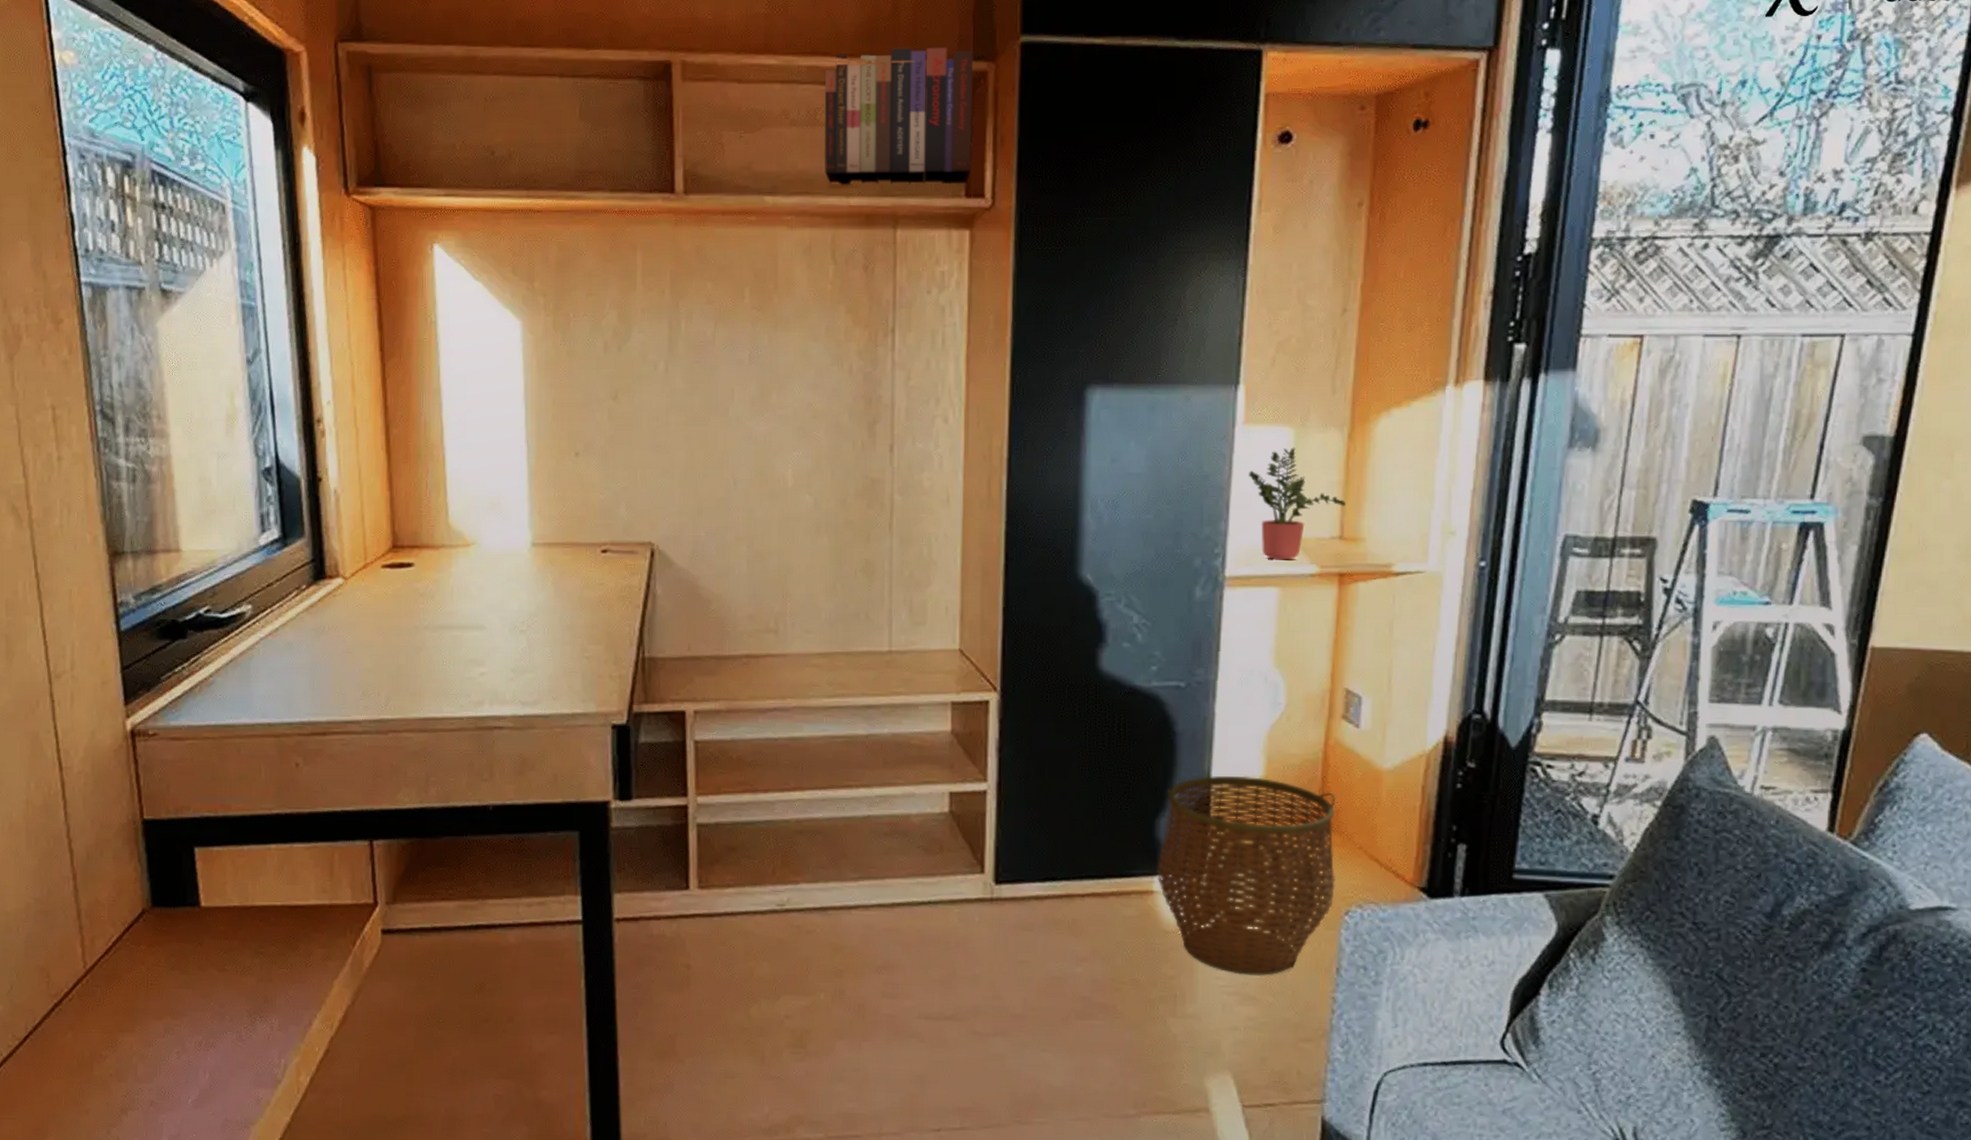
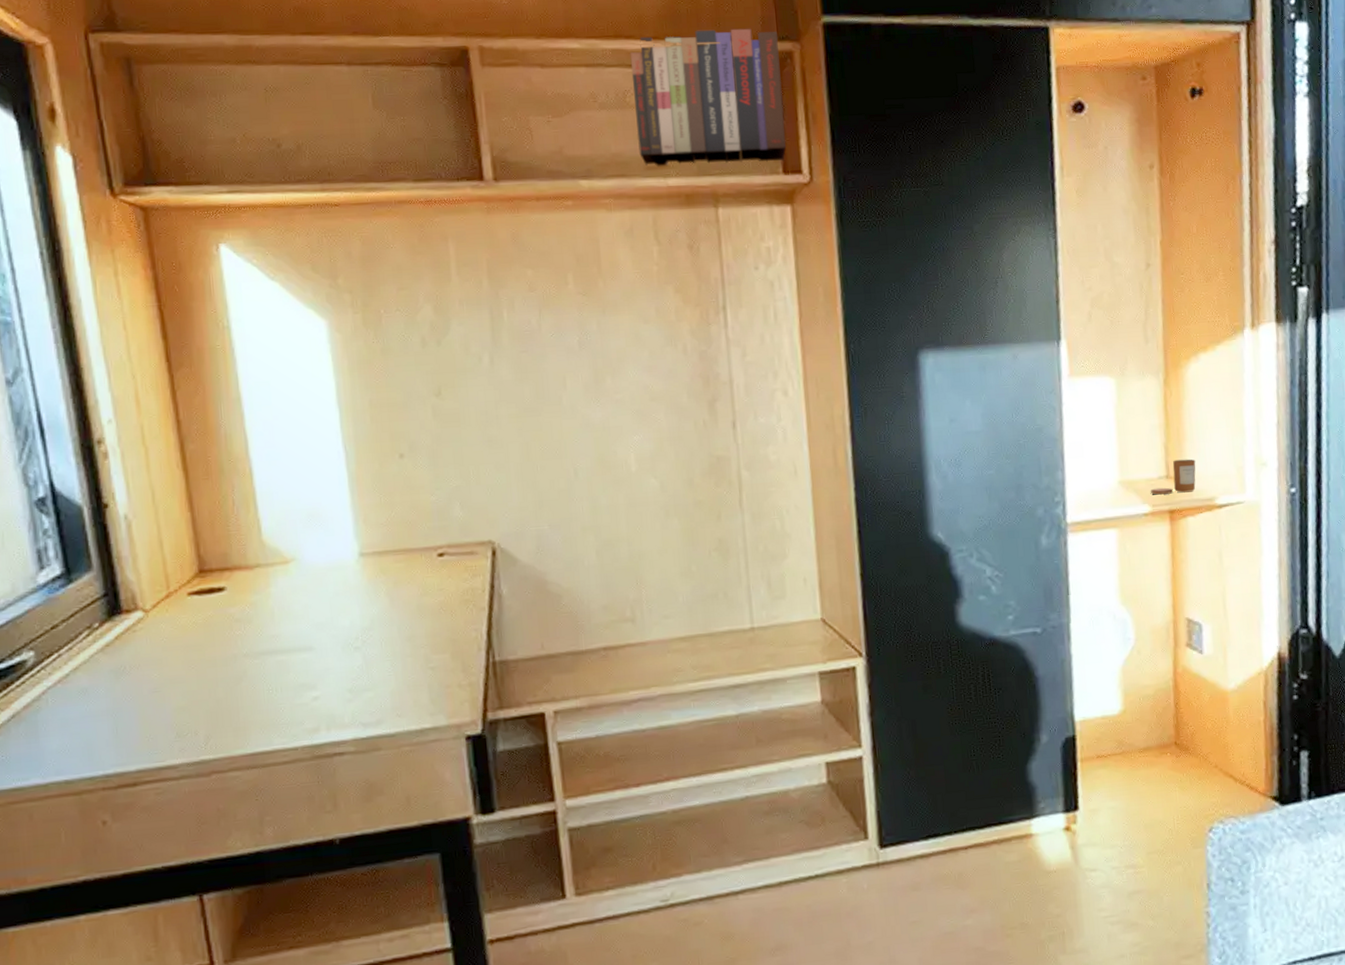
basket: present [1156,776,1336,975] -> none [1033,711,1198,903]
potted plant: present [1249,447,1347,560] -> none [1078,396,1169,503]
candle: none [1320,520,1375,556] -> present [1150,459,1196,495]

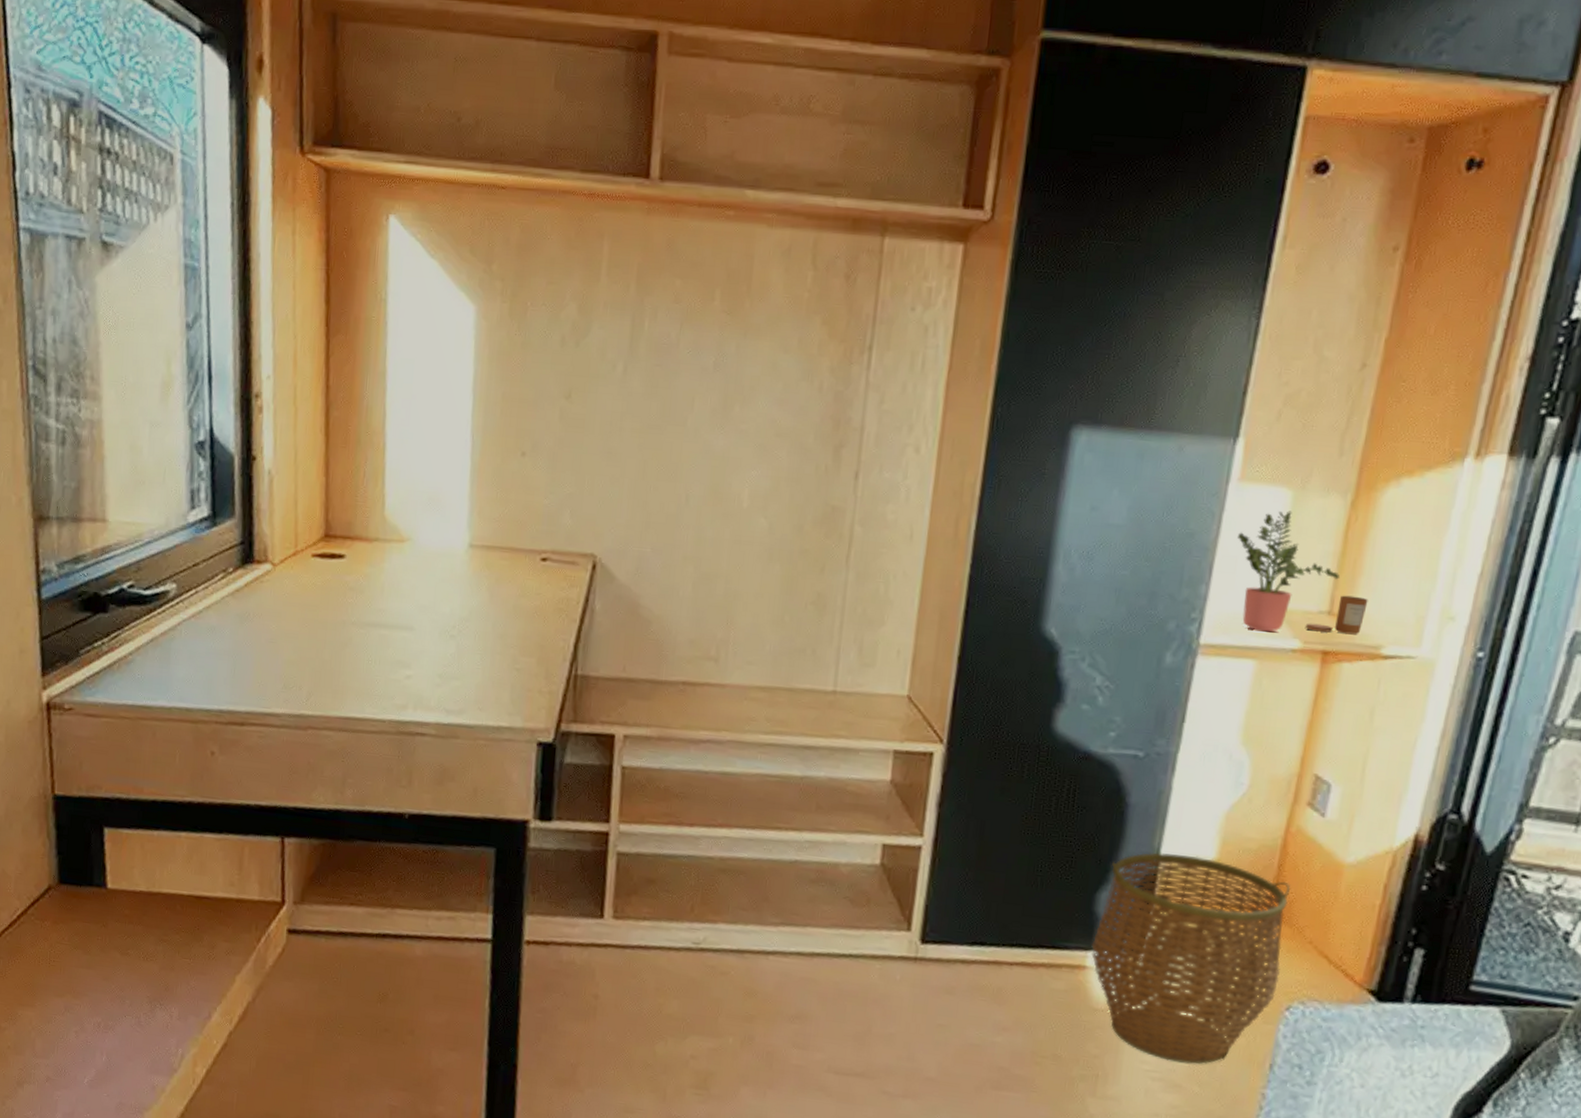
books: present [630,28,786,167] -> none [813,34,987,193]
basket: none [1033,711,1198,903] -> present [1091,852,1291,1064]
potted plant: none [1078,396,1169,503] -> present [1238,511,1341,633]

